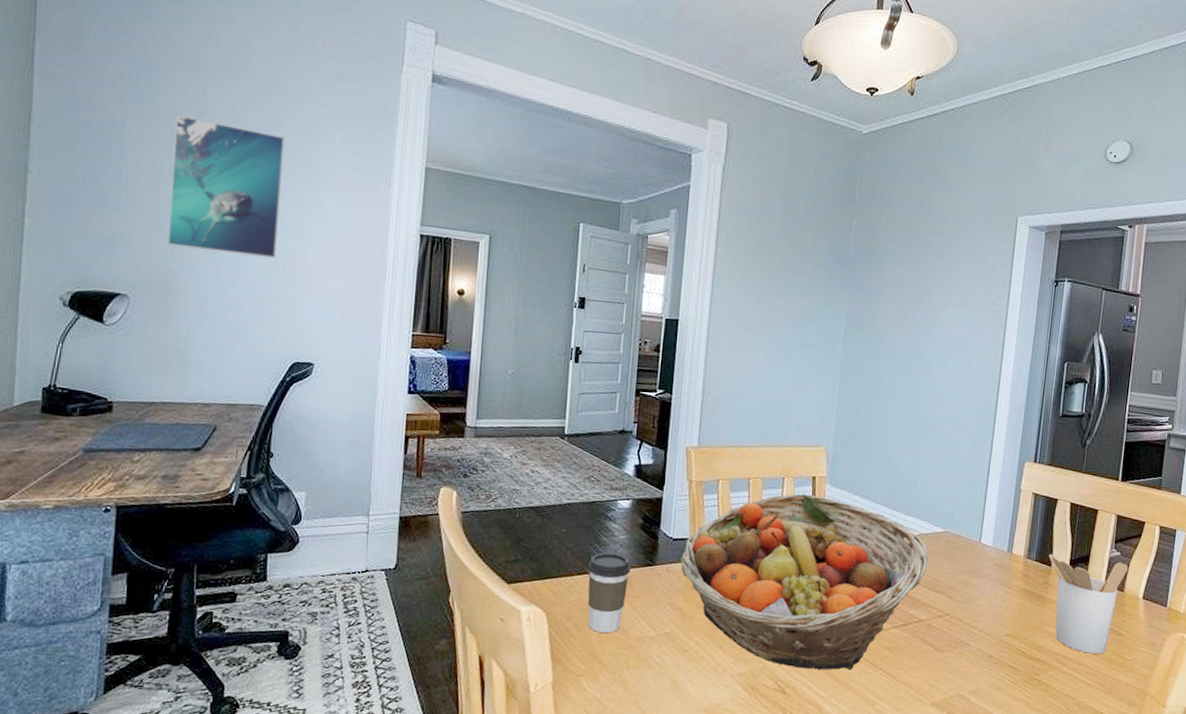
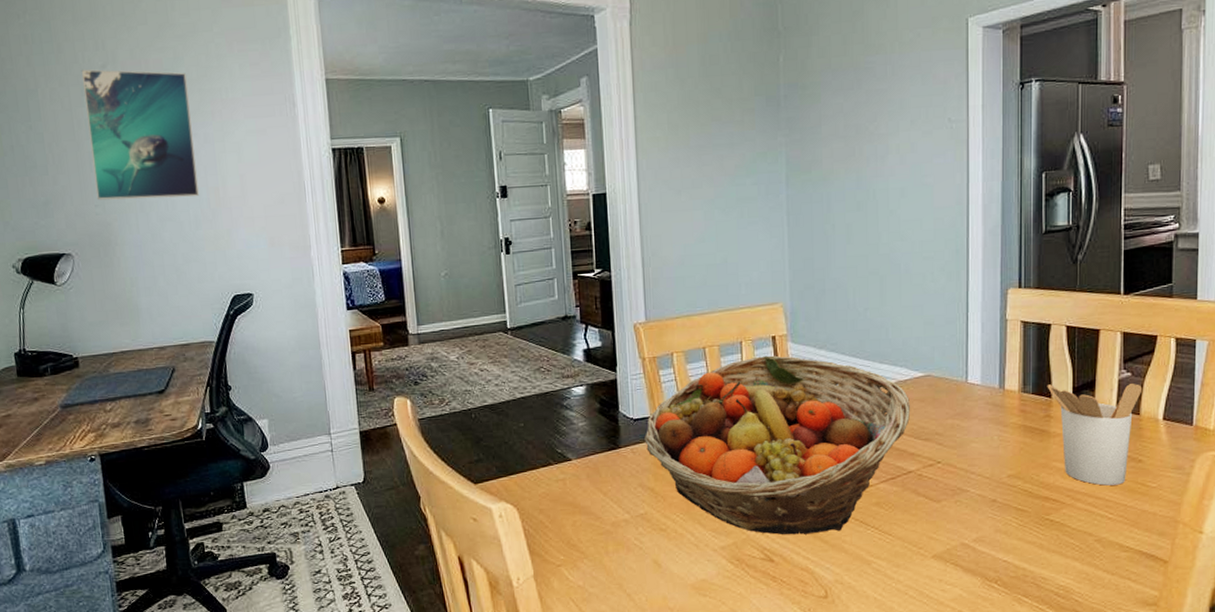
coffee cup: present [587,552,631,633] -> none [551,441,595,521]

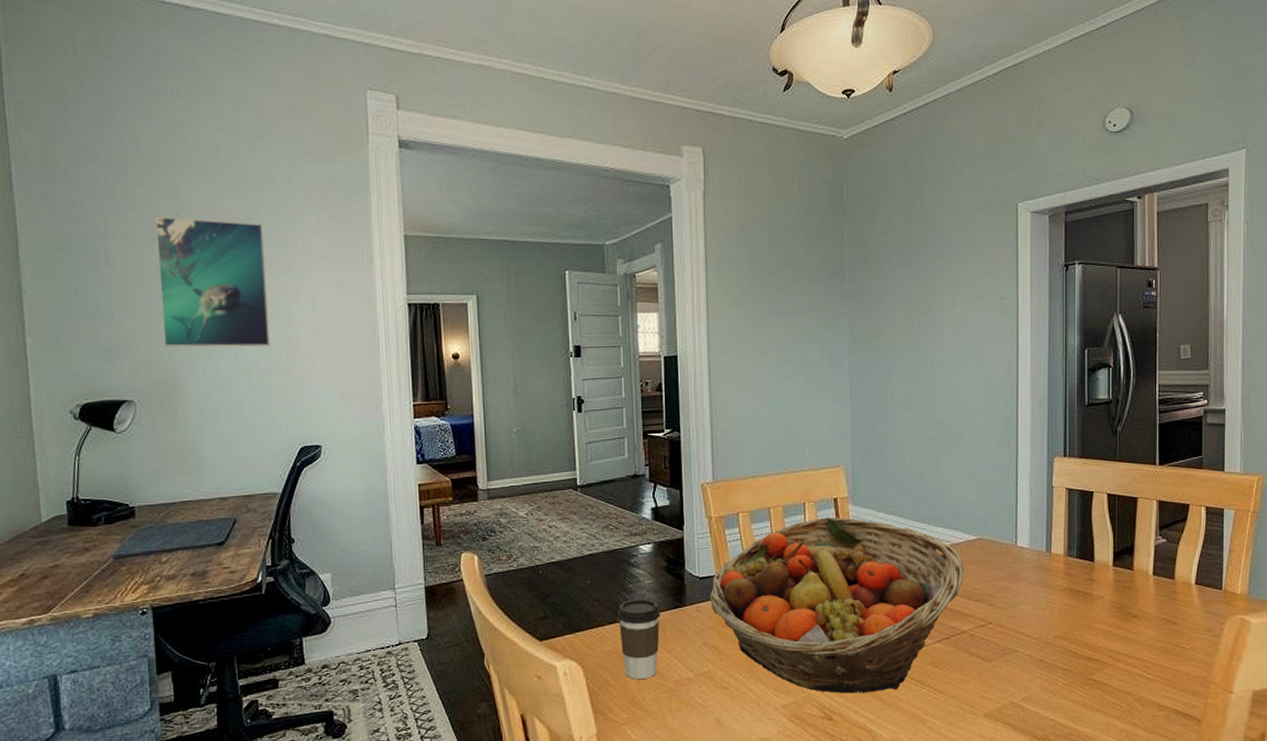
coffee cup: none [551,441,595,521] -> present [617,598,660,679]
utensil holder: present [1047,384,1142,486] -> none [1090,549,1176,647]

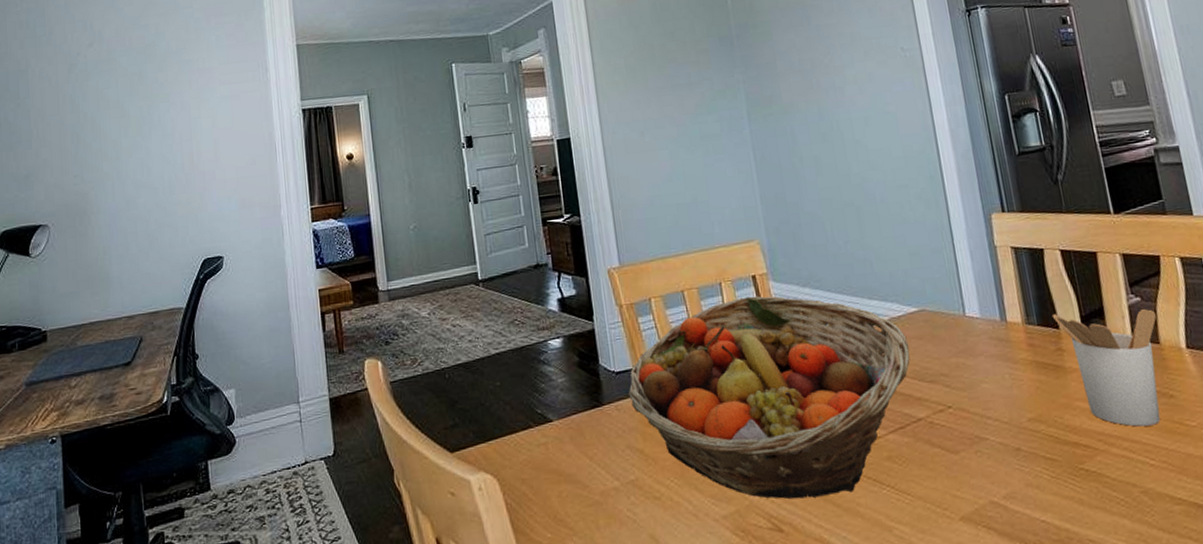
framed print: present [154,215,270,348] -> none [69,46,174,171]
coffee cup: present [617,598,660,679] -> none [531,399,579,492]
utensil holder: none [1090,549,1176,647] -> present [1051,309,1161,427]

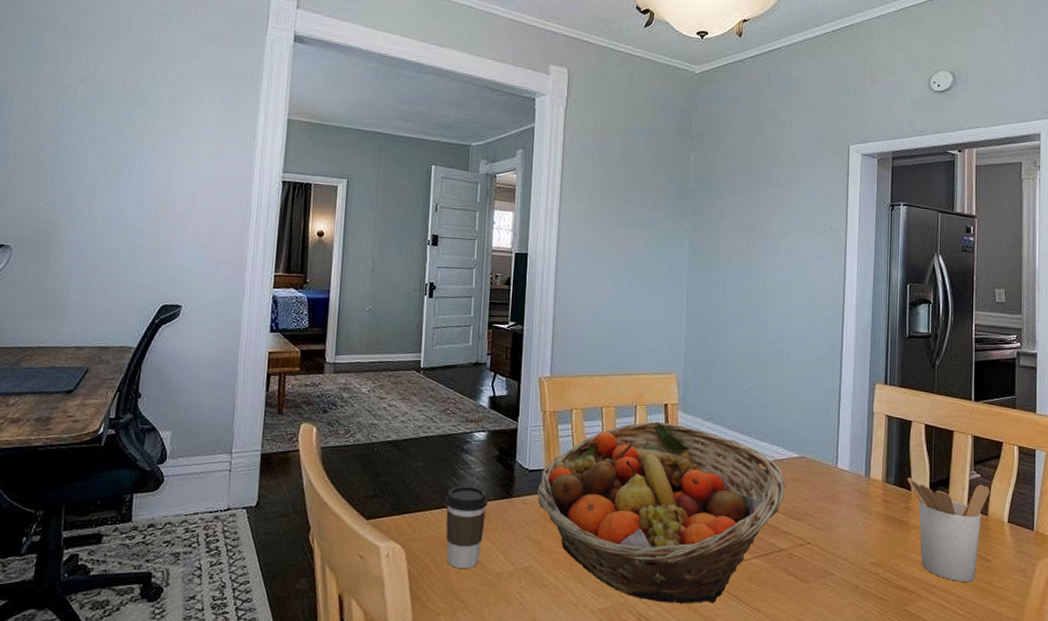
coffee cup: none [531,399,579,492] -> present [445,485,488,568]

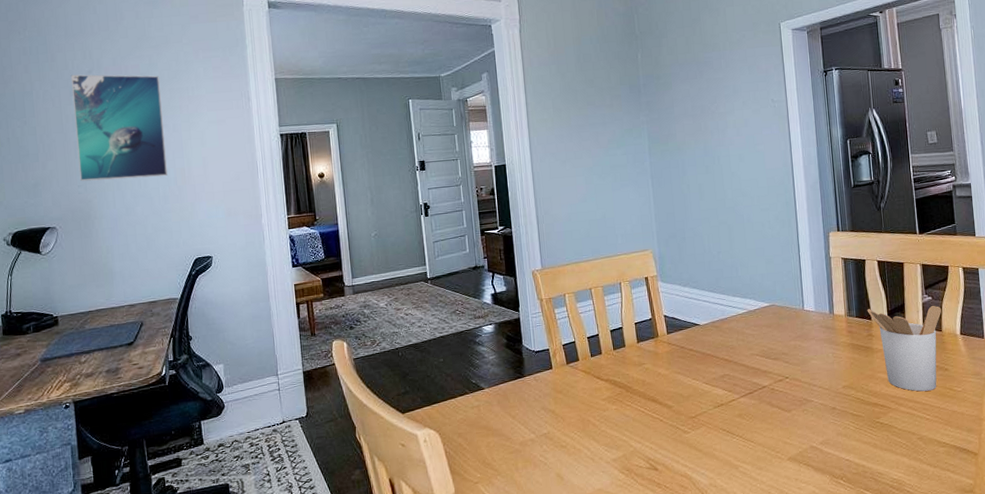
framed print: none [48,79,159,208] -> present [70,74,167,182]
coffee cup: present [445,485,488,568] -> none [467,372,504,443]
fruit basket: present [537,421,786,604] -> none [545,293,761,446]

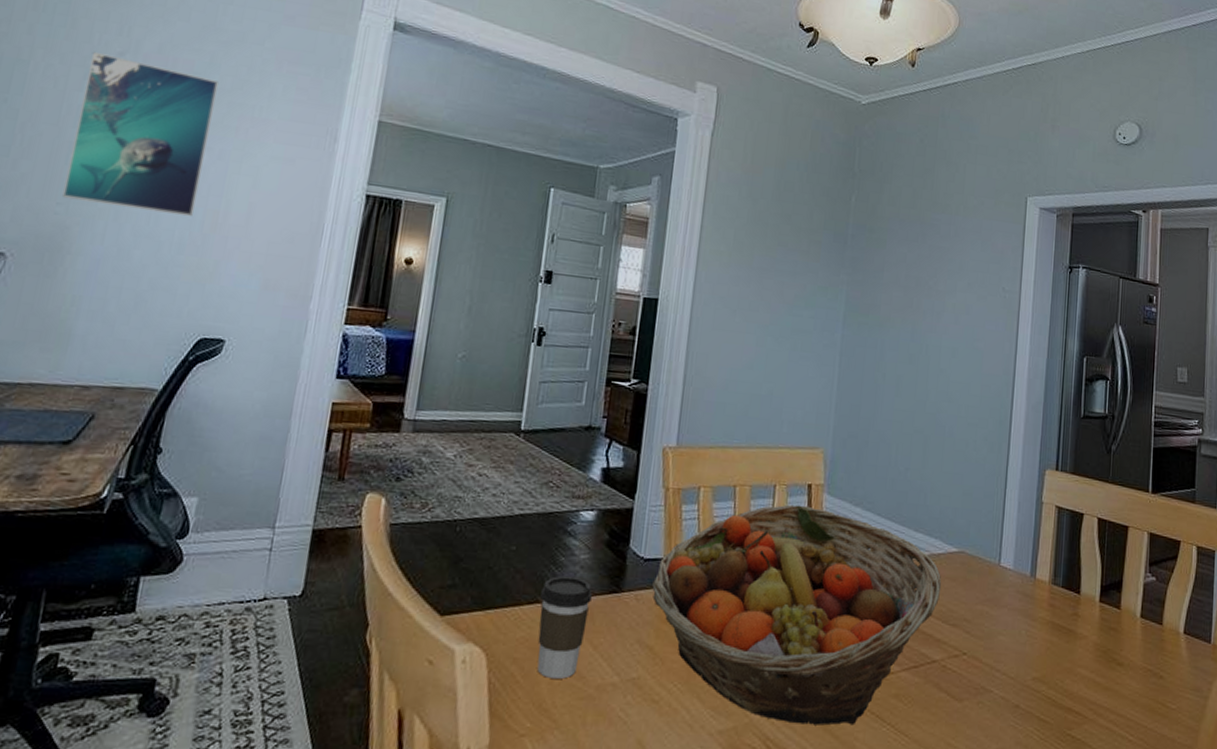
coffee cup: none [467,372,504,443] -> present [537,575,592,679]
fruit basket: none [545,293,761,446] -> present [652,504,942,726]
utensil holder: present [867,306,941,392] -> none [1076,579,1165,702]

